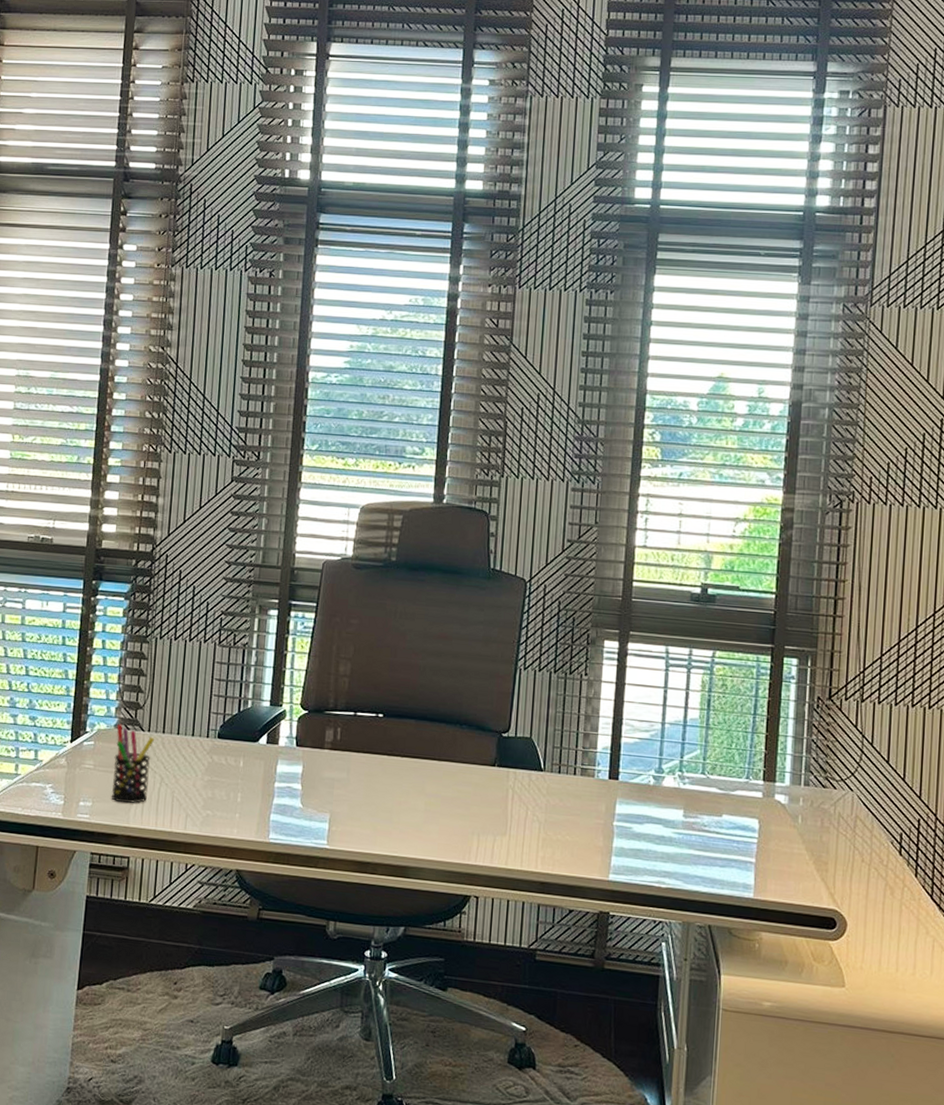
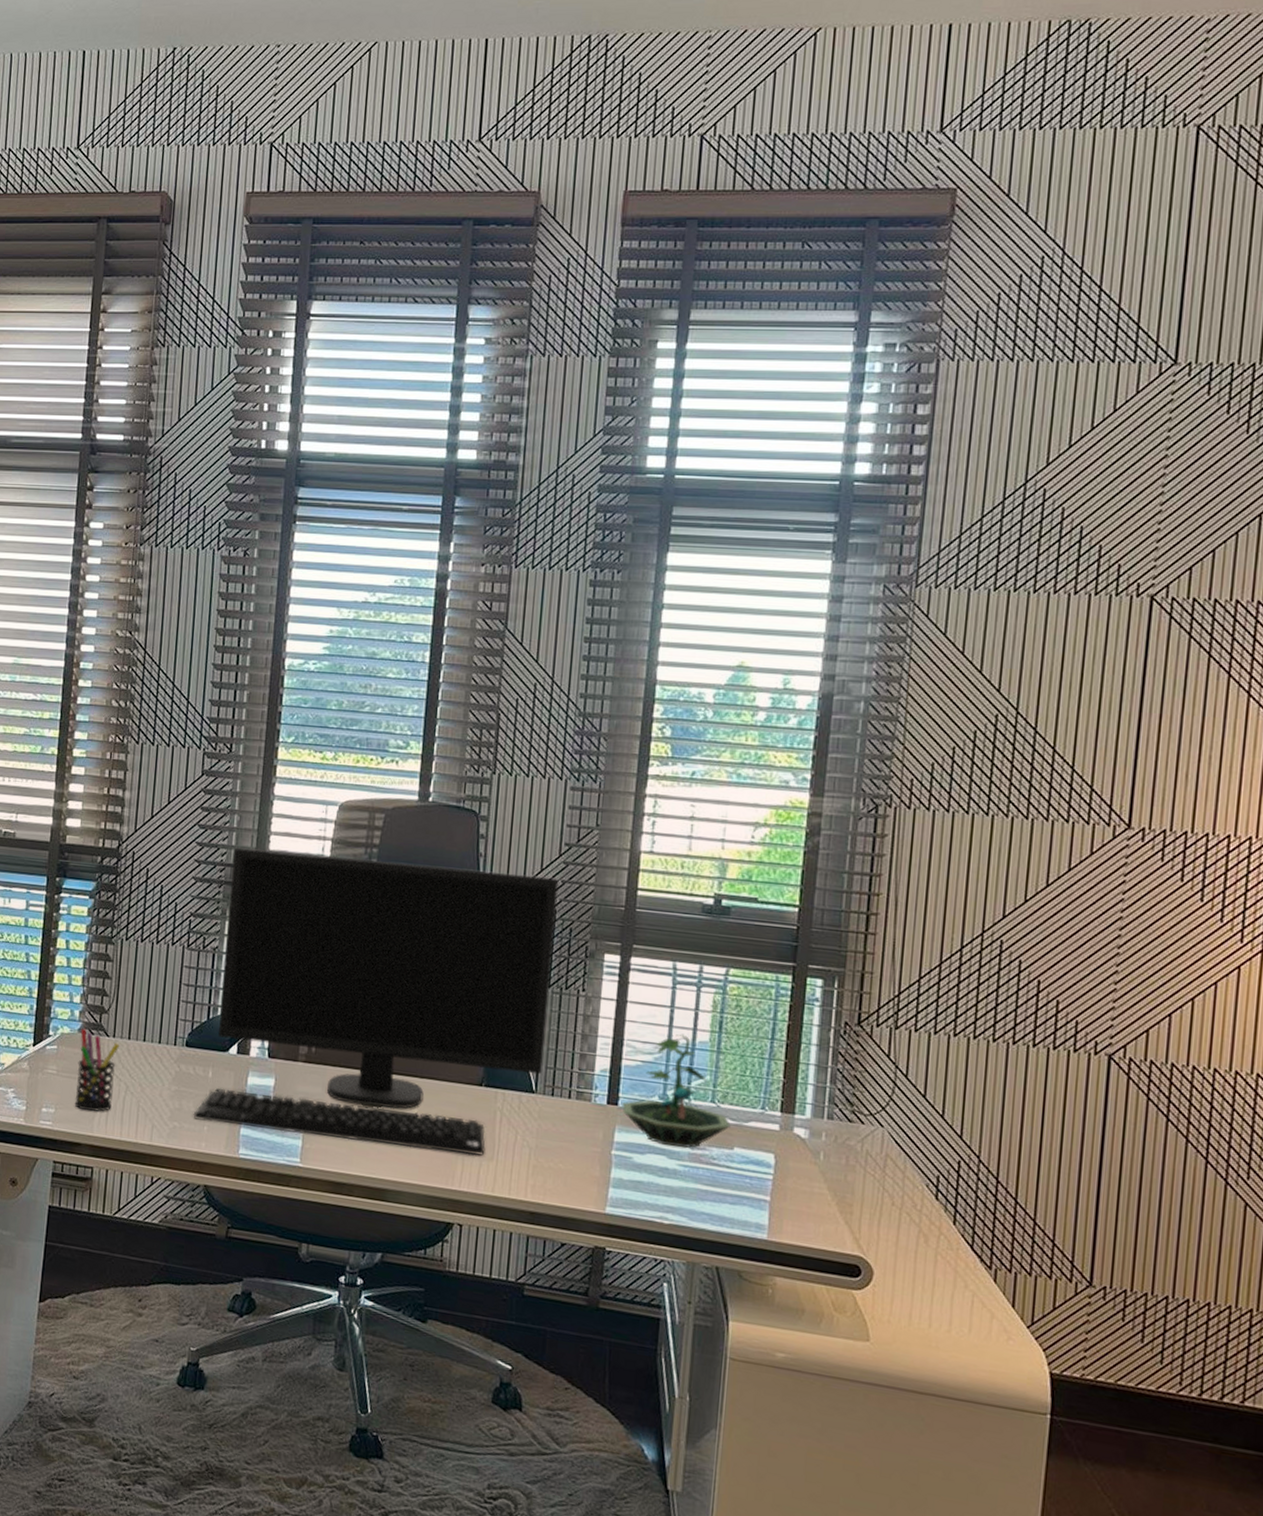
keyboard: none [225,776,499,832] -> present [193,1088,485,1156]
monitor: none [248,548,563,791] -> present [218,846,559,1109]
terrarium: none [622,712,719,818] -> present [622,1033,731,1149]

